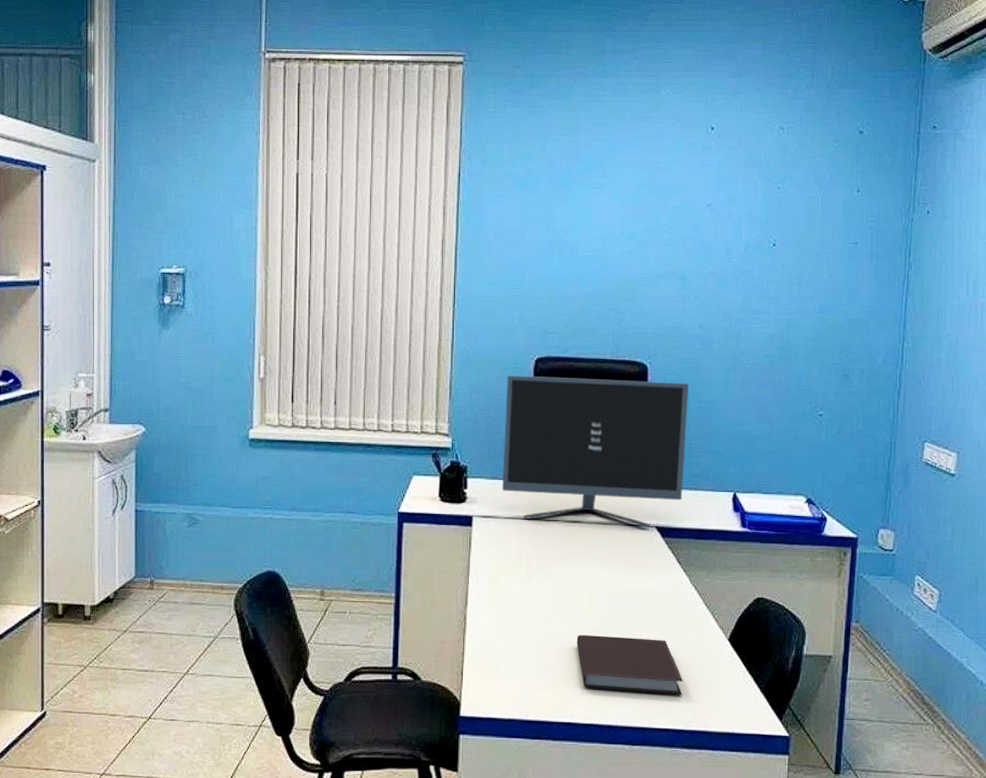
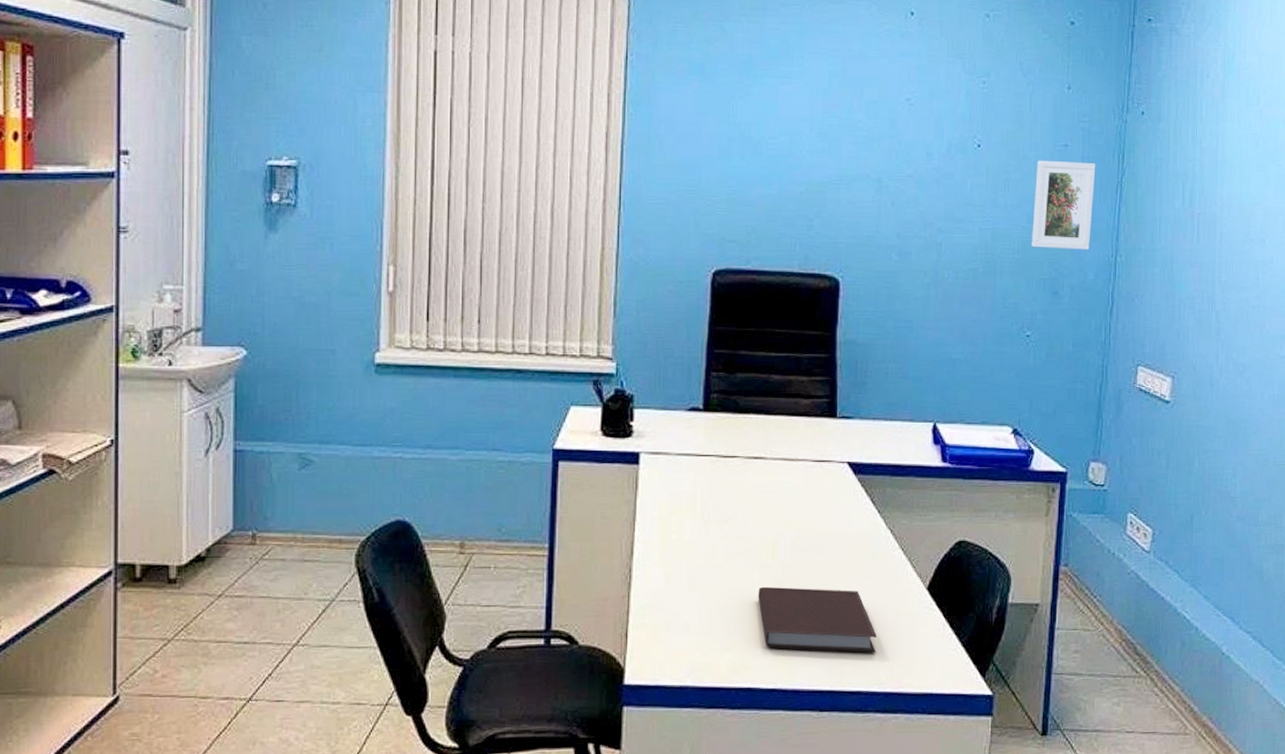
monitor: present [501,375,688,528] -> none [673,290,884,464]
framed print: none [824,257,884,337] -> present [1032,160,1096,250]

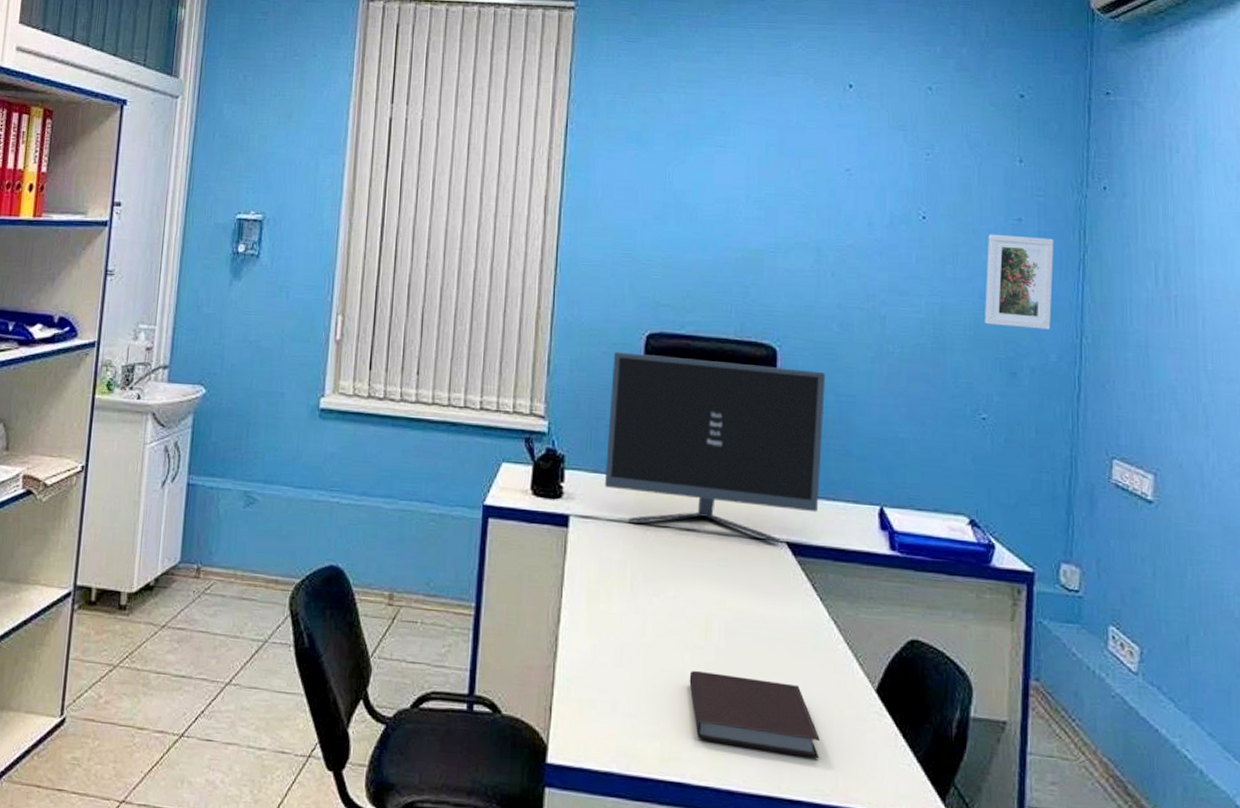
monitor: none [673,290,884,464] -> present [604,352,825,544]

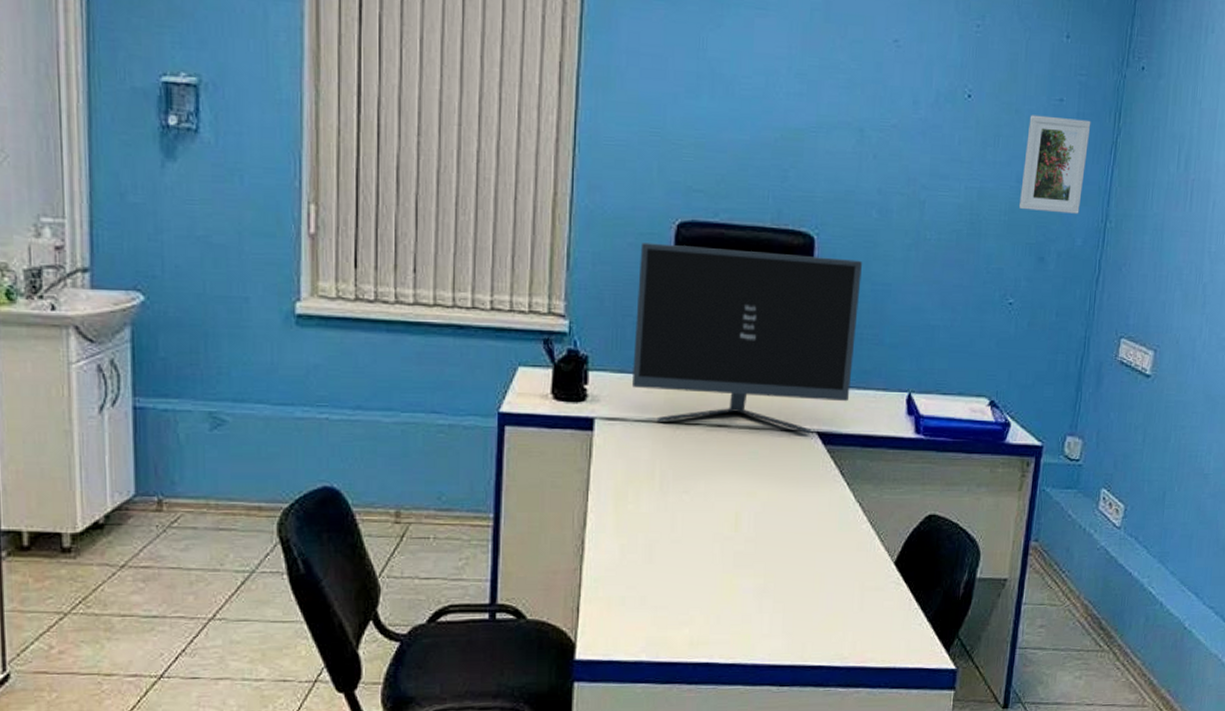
notebook: present [689,670,820,758] -> none [718,560,841,627]

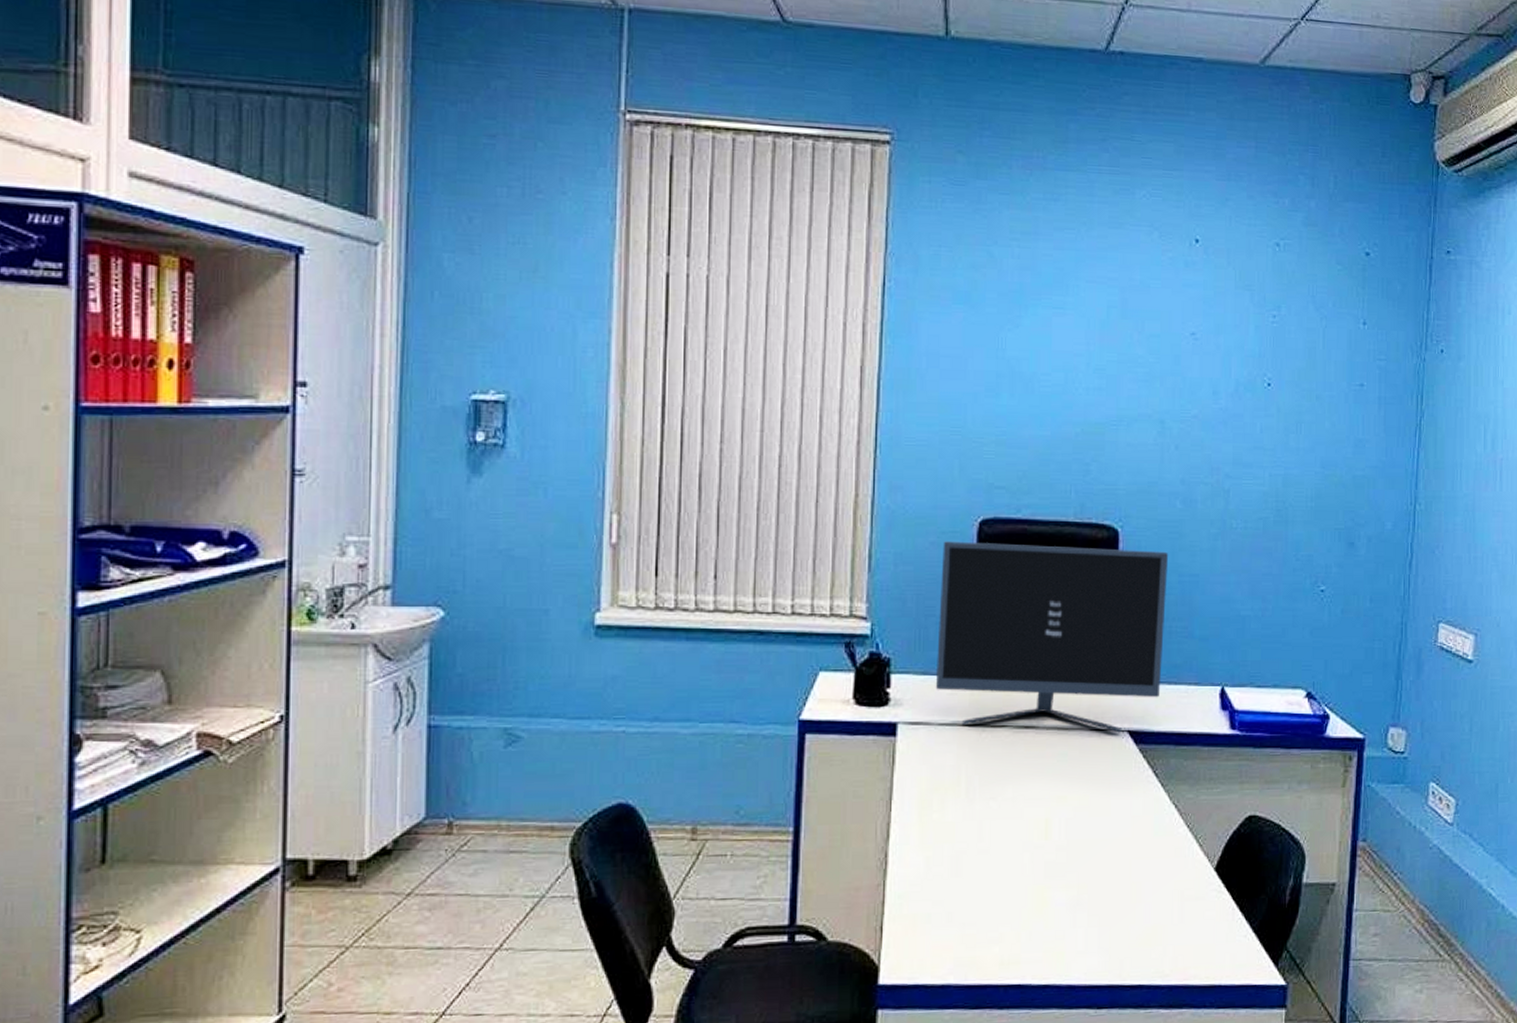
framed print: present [1019,115,1091,214] -> none [1326,400,1393,497]

